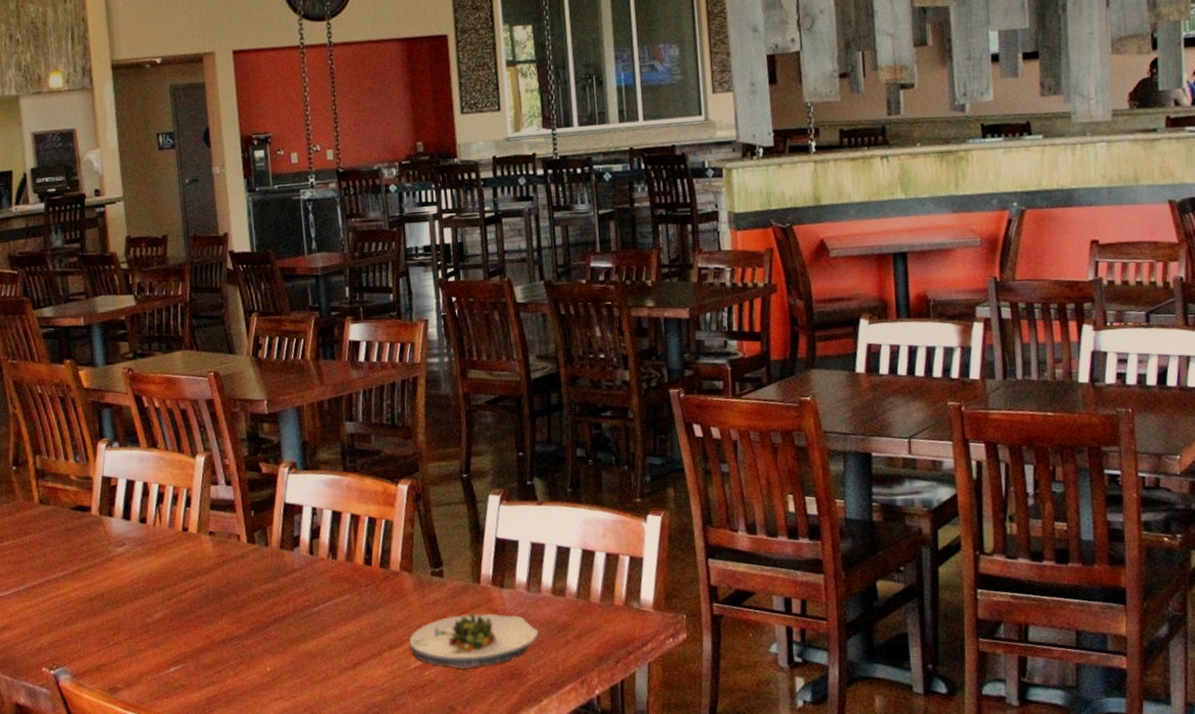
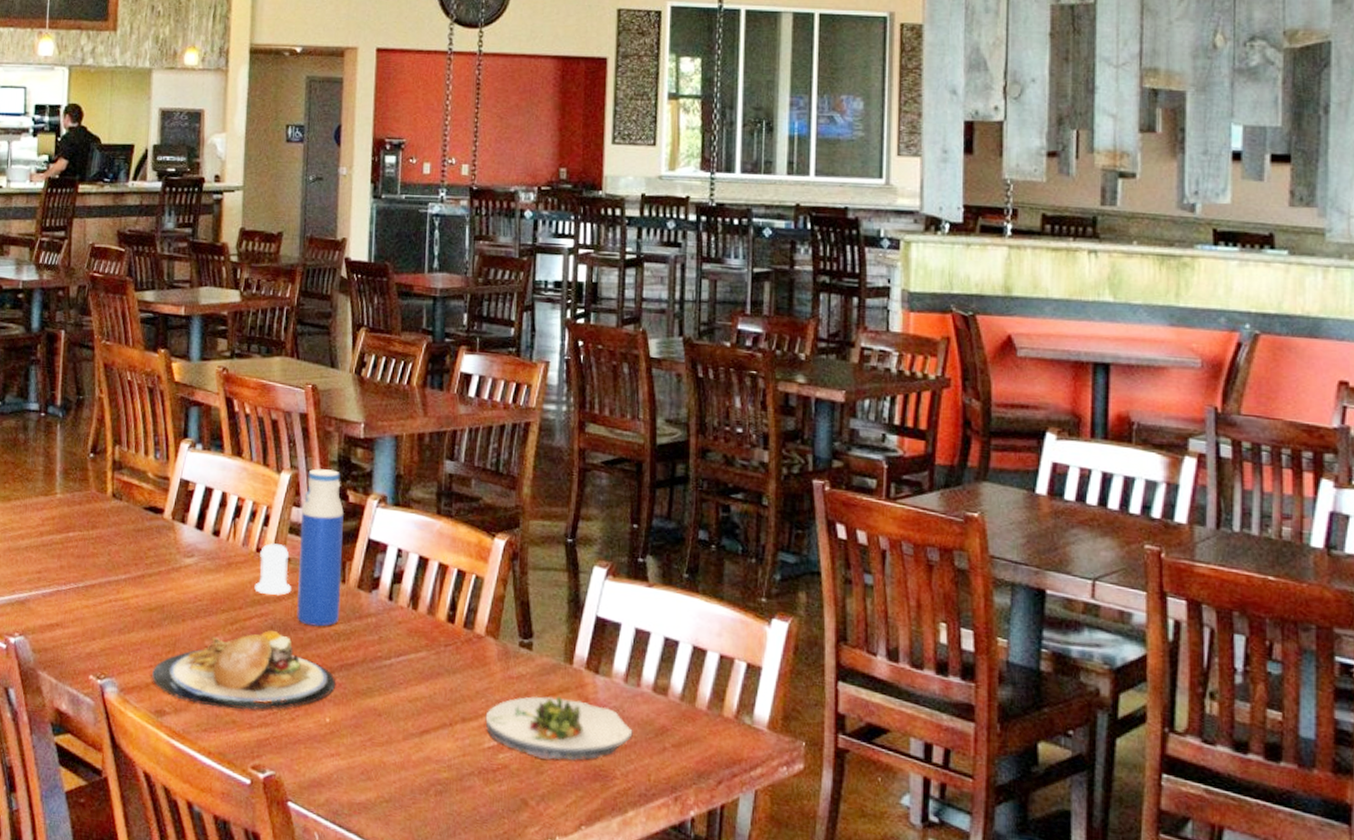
plate: none [100,598,271,676] -> present [151,630,335,710]
salt shaker: none [185,520,220,568] -> present [254,542,292,595]
water bottle: none [219,446,268,589] -> present [296,468,344,627]

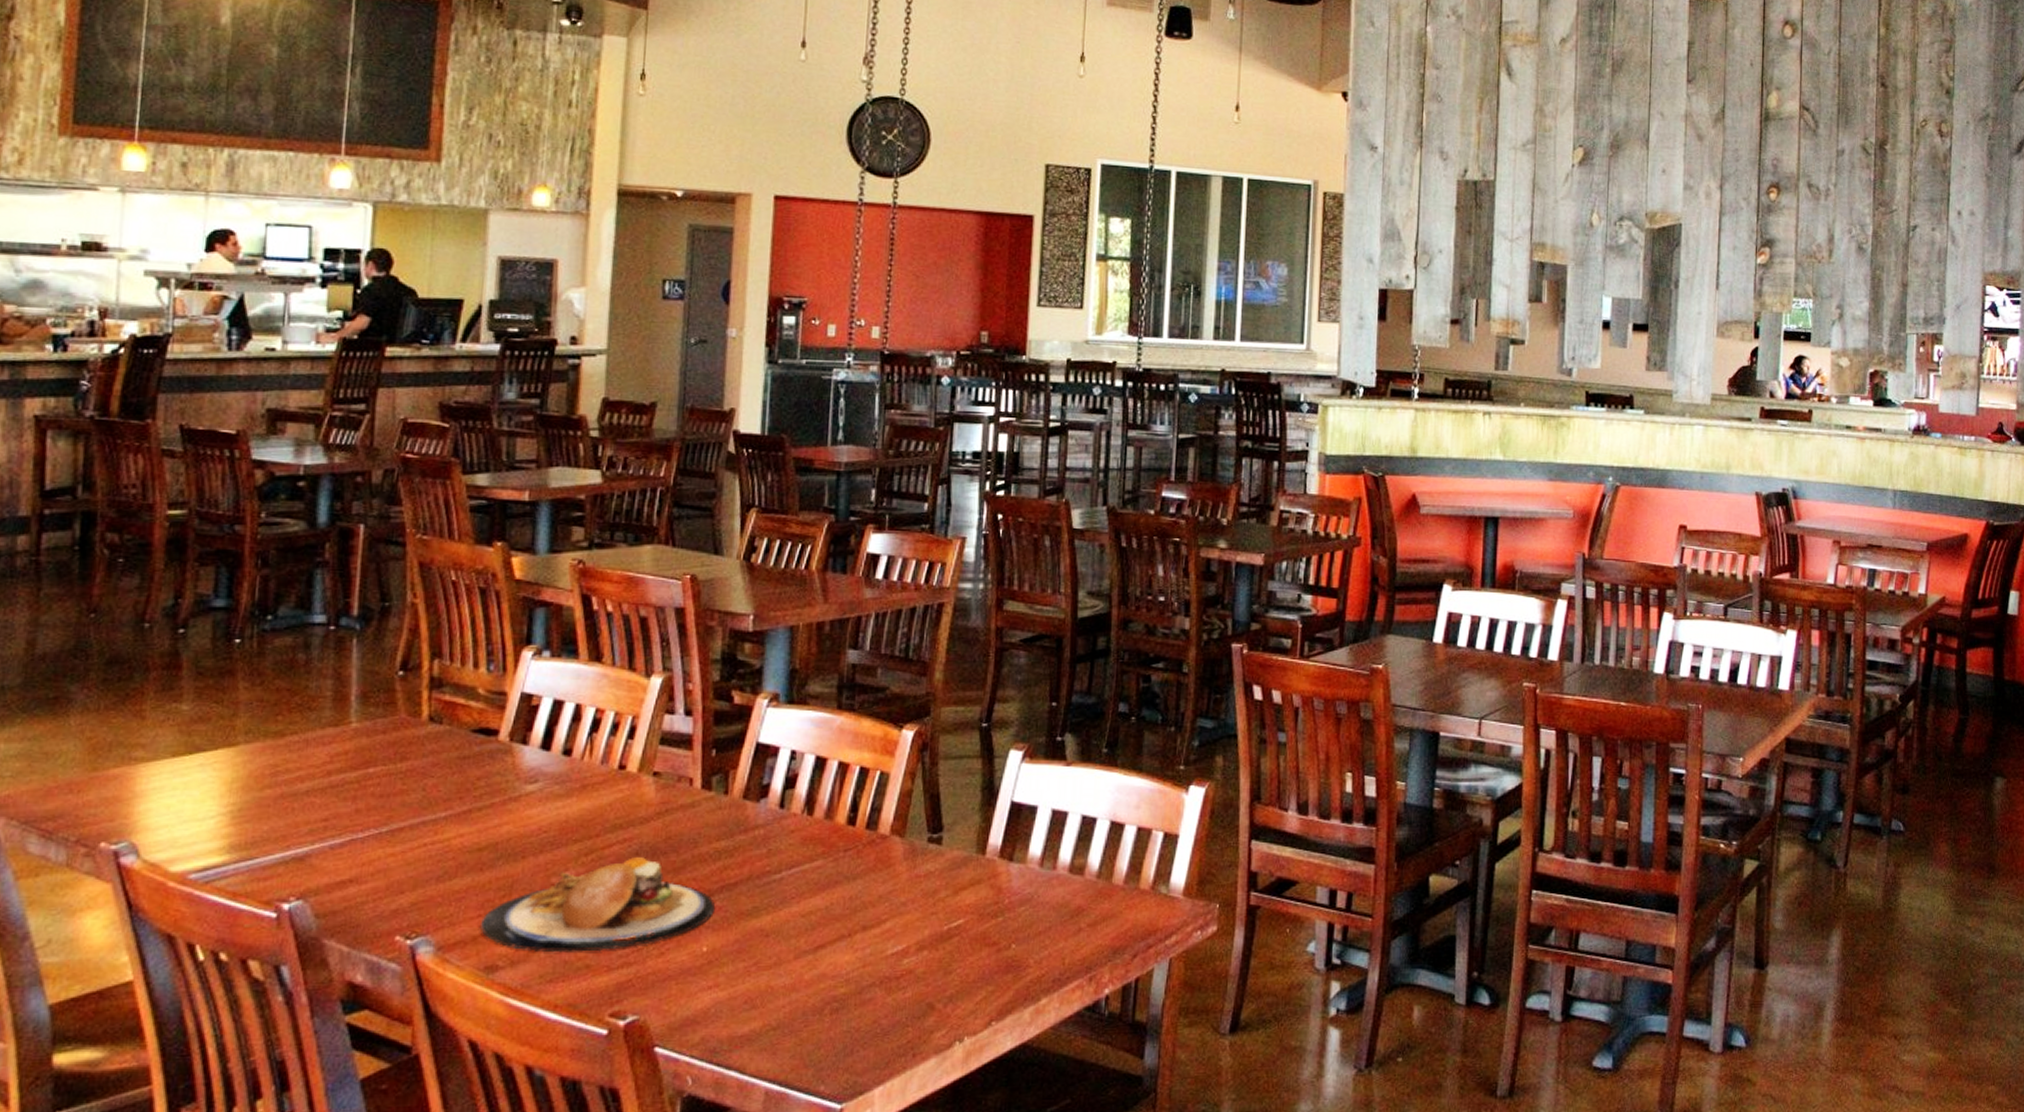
salt shaker: present [254,542,292,595] -> none [616,756,663,816]
water bottle: present [296,468,344,627] -> none [667,669,728,846]
salad plate: present [485,695,633,760] -> none [888,889,1048,958]

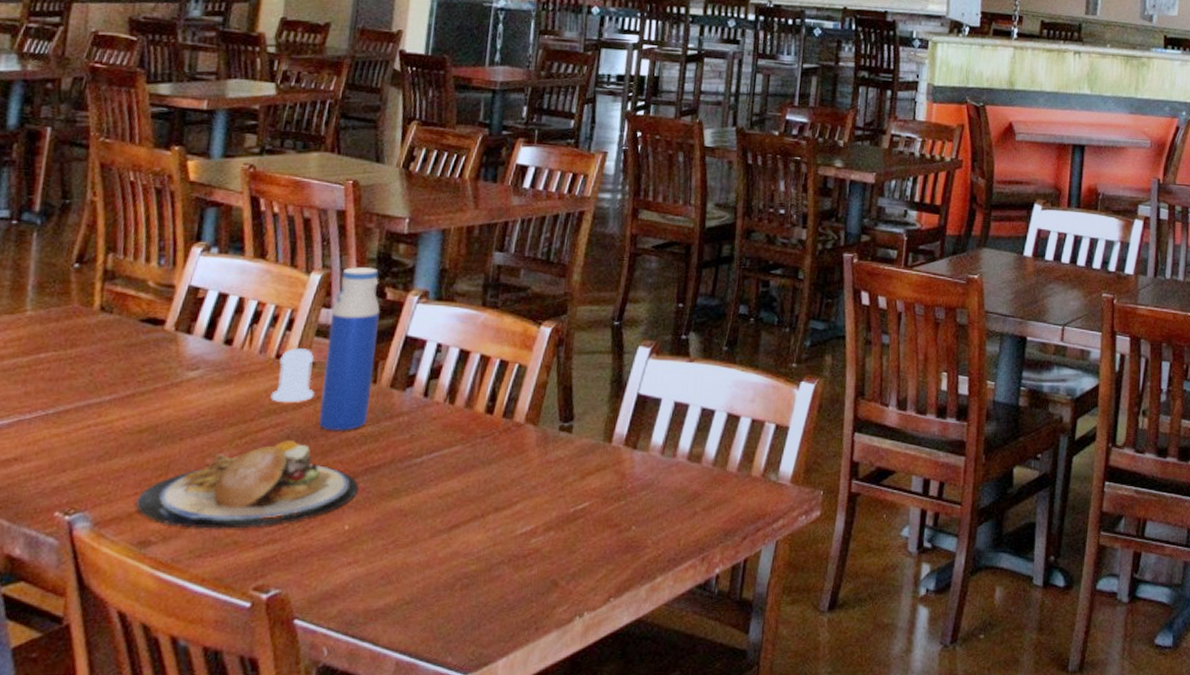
salt shaker: none [616,756,663,816] -> present [270,347,315,402]
water bottle: none [667,669,728,846] -> present [318,267,380,431]

